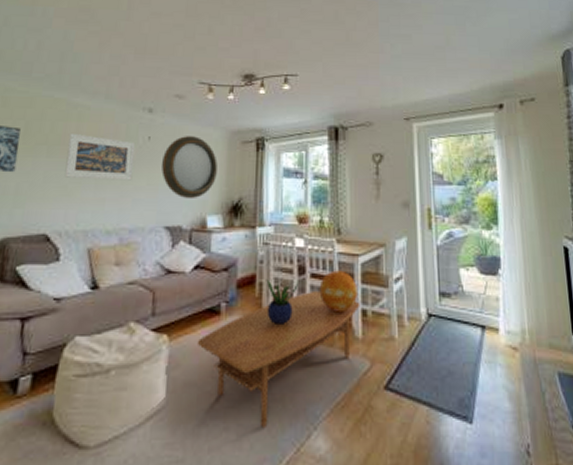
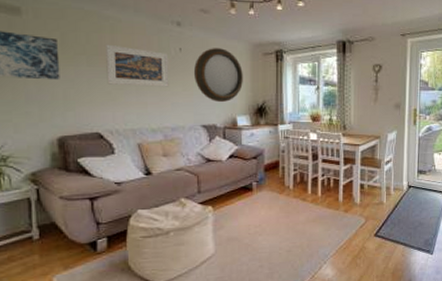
coffee table: present [196,290,361,427] -> none [235,171,359,264]
potted plant: present [266,279,298,324] -> none [287,164,312,196]
decorative sphere: present [319,270,357,313] -> none [328,156,357,187]

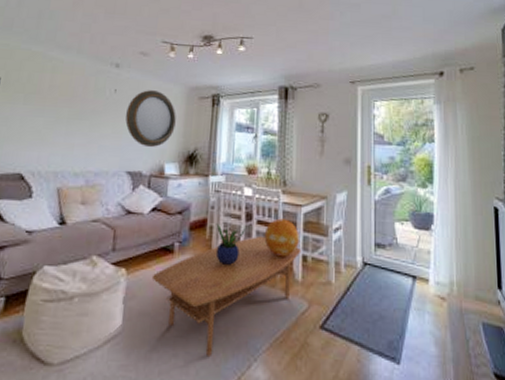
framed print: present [106,44,169,87] -> none [39,83,103,129]
coffee table: none [235,171,359,264] -> present [151,235,302,356]
potted plant: none [287,164,312,196] -> present [215,224,245,265]
decorative sphere: none [328,156,357,187] -> present [264,218,299,257]

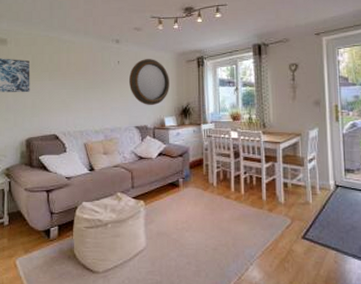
coffee table: present [151,235,302,356] -> none [164,169,282,263]
potted plant: present [215,224,245,265] -> none [211,162,235,193]
decorative sphere: present [264,218,299,257] -> none [250,154,280,185]

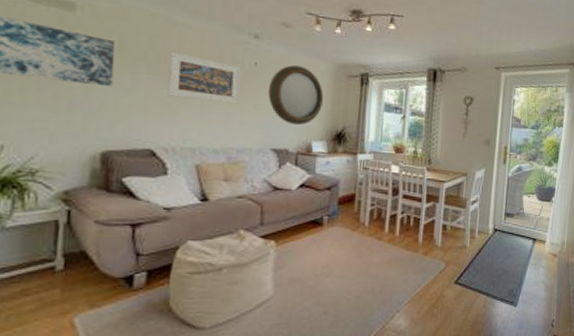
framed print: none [63,62,109,95] -> present [167,51,242,104]

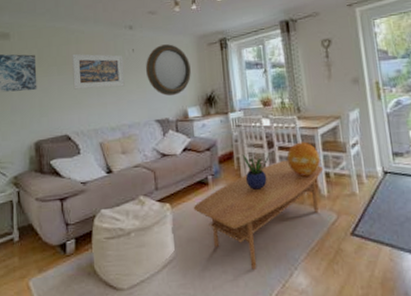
coffee table: none [301,208,442,311] -> present [193,160,324,270]
potted plant: none [363,198,392,235] -> present [242,154,269,190]
decorative sphere: none [409,193,441,226] -> present [286,142,320,177]

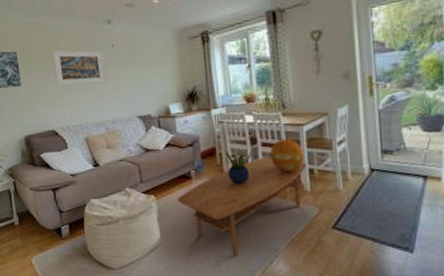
home mirror: present [146,44,191,96] -> none [126,38,172,93]

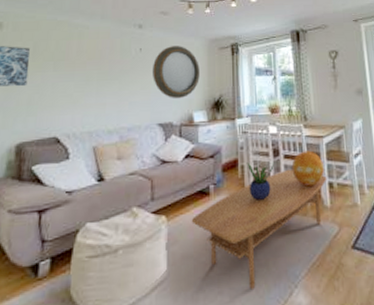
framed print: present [52,50,106,86] -> none [70,49,129,88]
home mirror: none [126,38,172,93] -> present [153,46,200,99]

